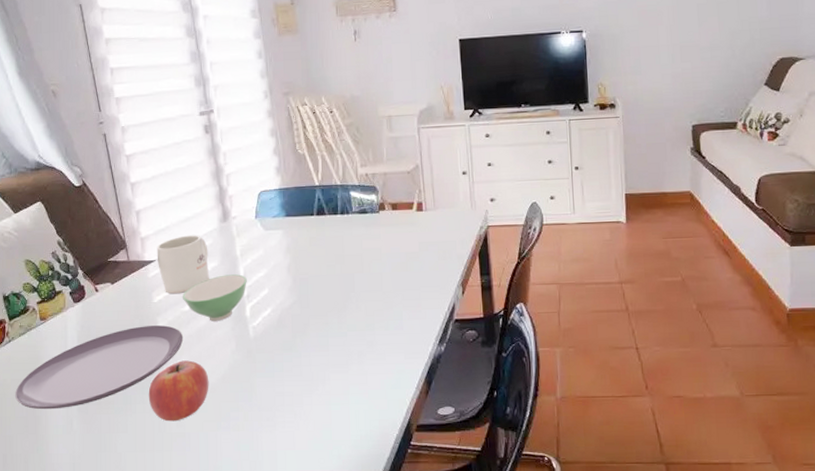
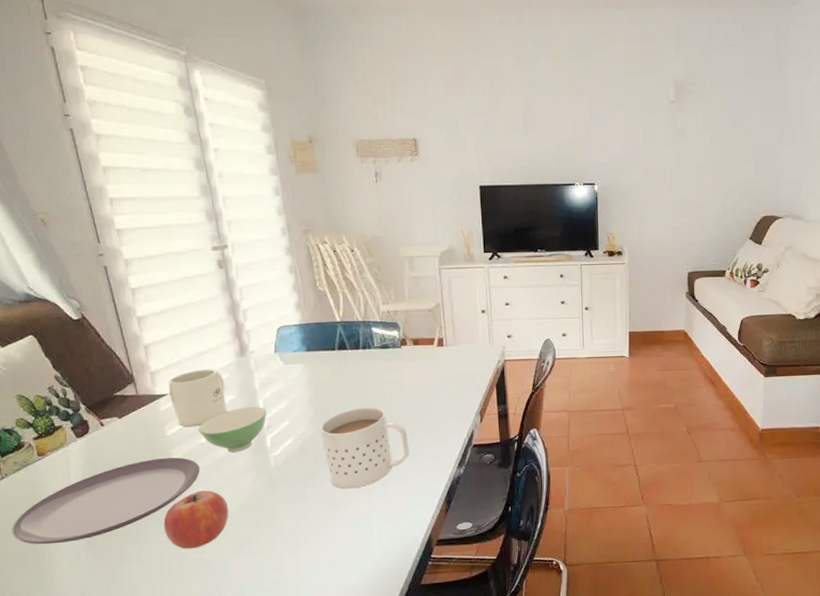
mug: none [299,276,388,364] -> present [320,407,410,489]

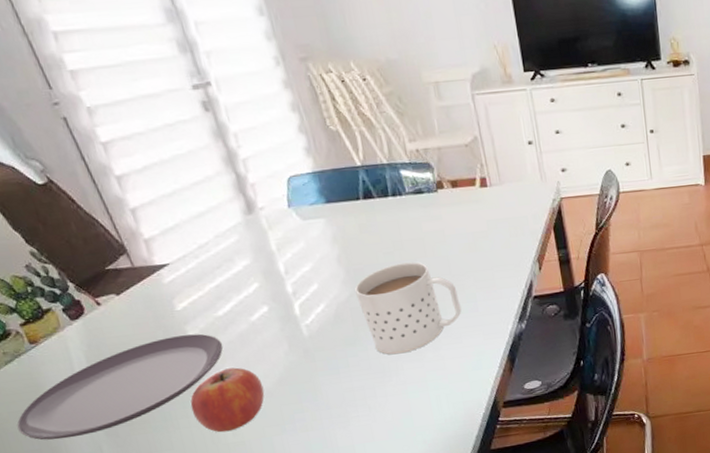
mug: present [168,369,228,426] -> none [167,231,244,299]
bowl: present [198,407,267,452] -> none [212,271,291,324]

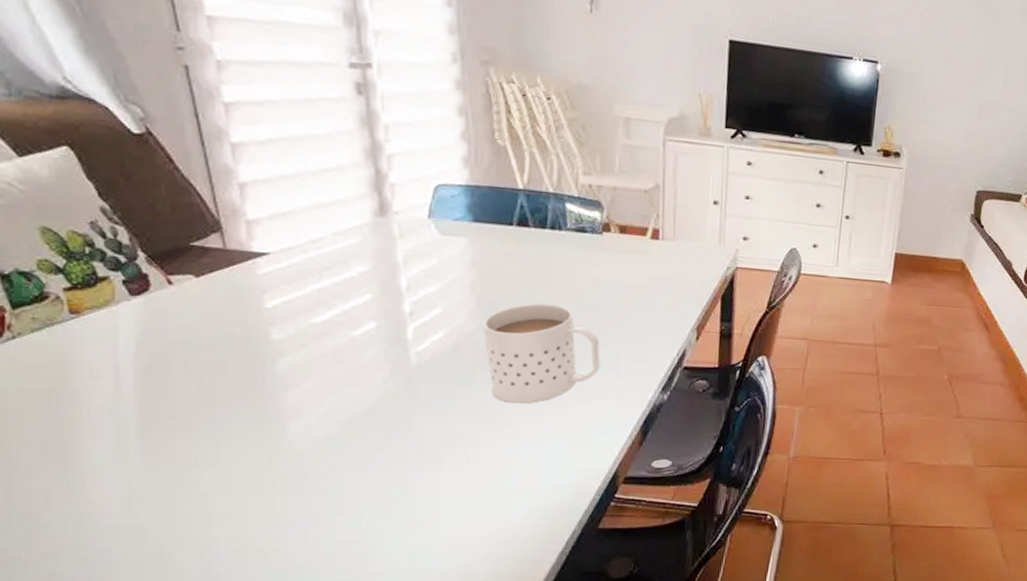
plate: present [16,333,223,440] -> none [25,336,311,433]
fruit: present [190,367,265,433] -> none [253,384,348,458]

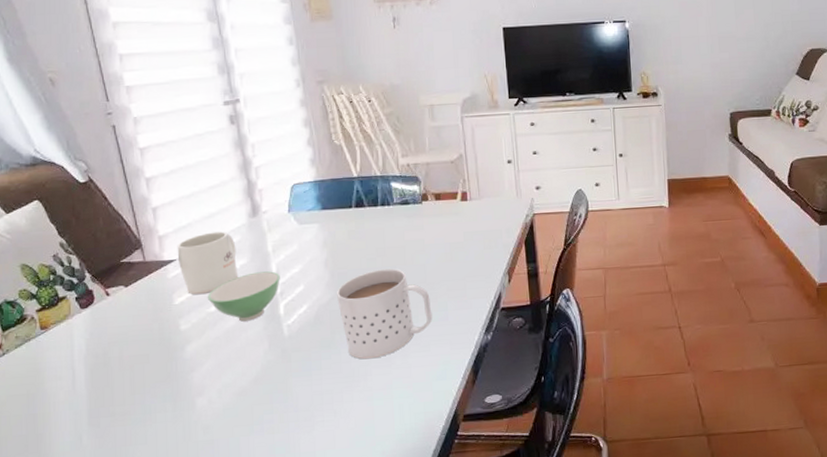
mug: none [272,226,355,300] -> present [177,231,239,294]
bowl: none [312,284,411,341] -> present [208,271,280,322]

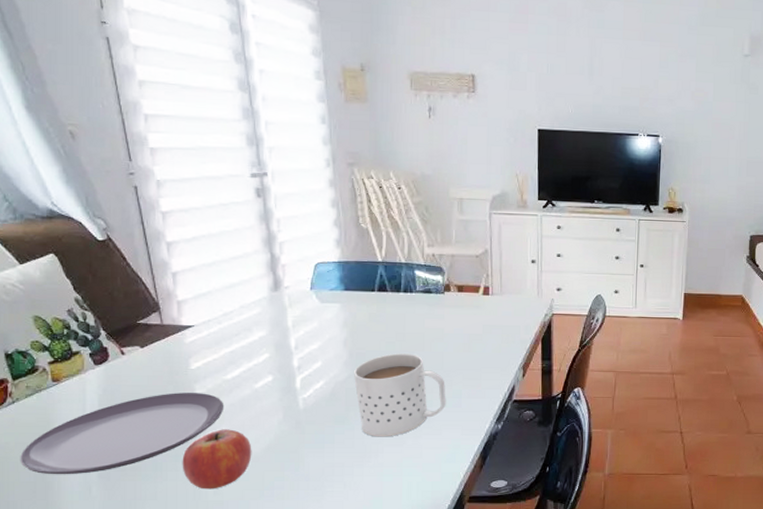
plate: none [12,328,210,427] -> present [20,393,225,475]
fruit: none [170,363,240,430] -> present [182,429,252,490]
mug: present [177,231,239,294] -> none [196,302,257,361]
bowl: present [208,271,280,322] -> none [225,345,299,391]

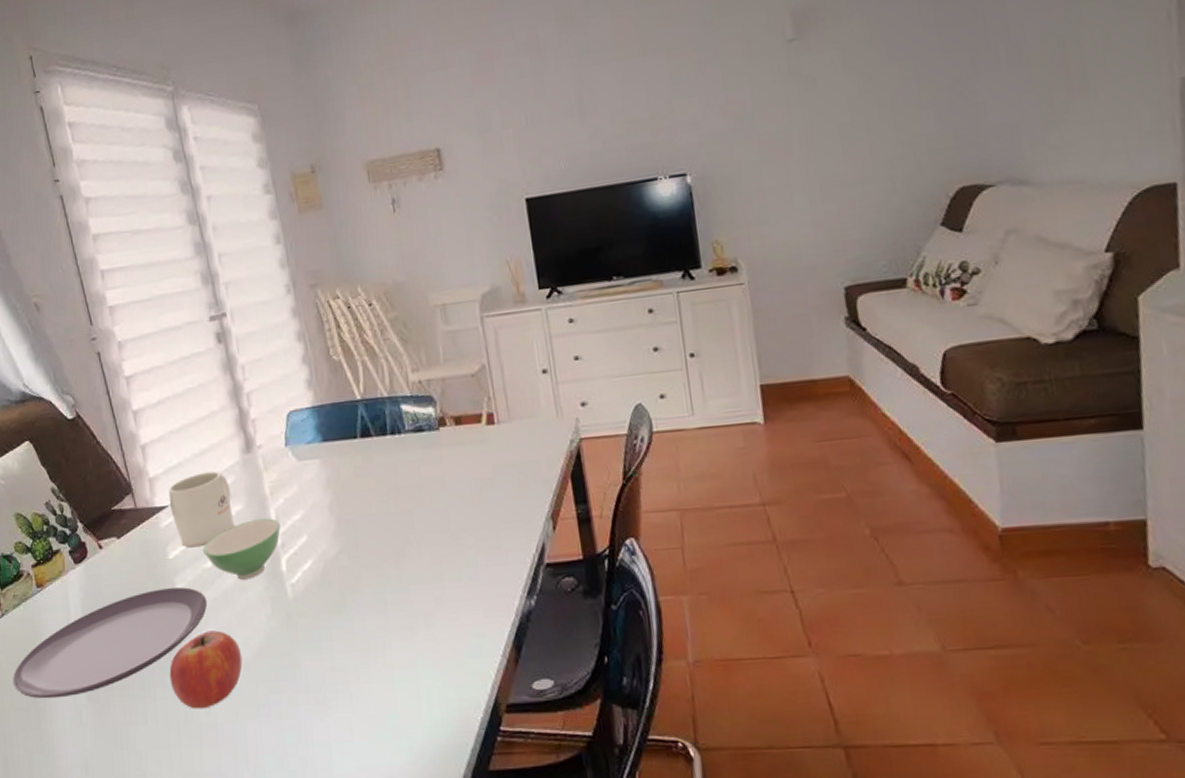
mug: none [196,302,257,361] -> present [168,471,235,547]
bowl: none [225,345,299,391] -> present [203,518,281,580]
mug: present [354,353,446,437] -> none [345,513,461,629]

